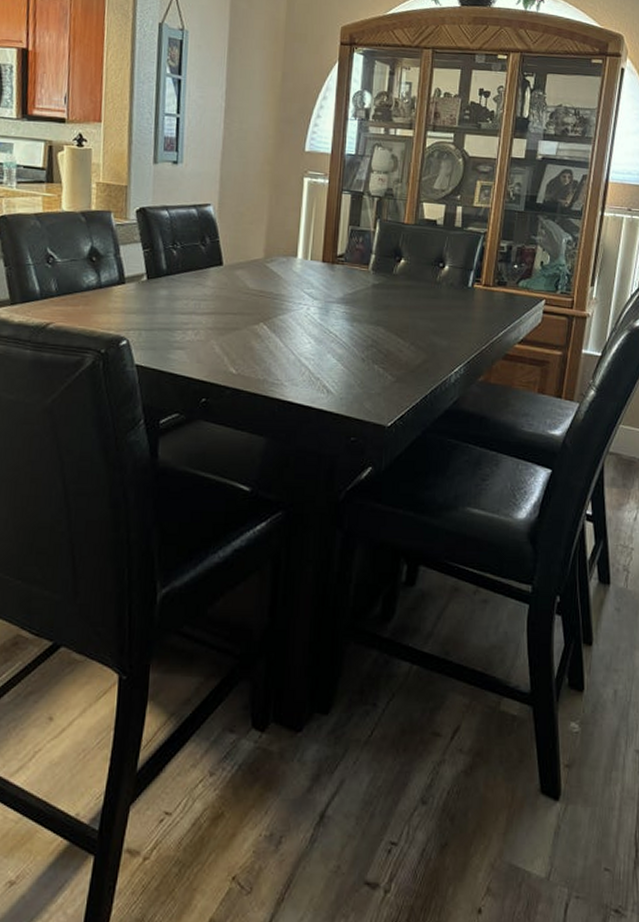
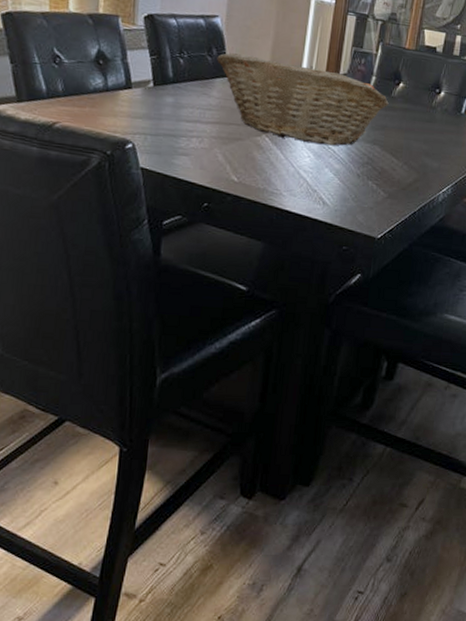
fruit basket: none [210,241,391,330] -> present [217,53,389,146]

